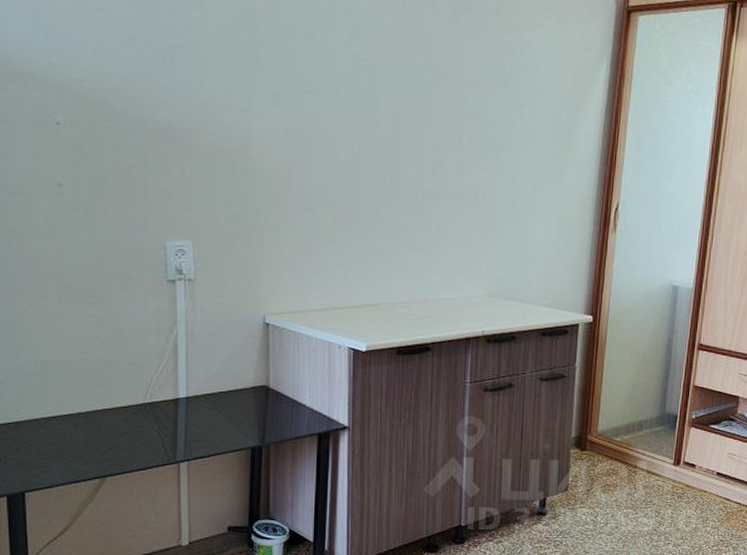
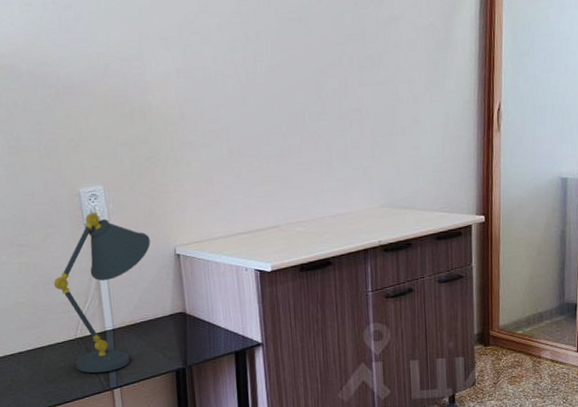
desk lamp: none [125,270,238,444] -> present [53,214,150,374]

